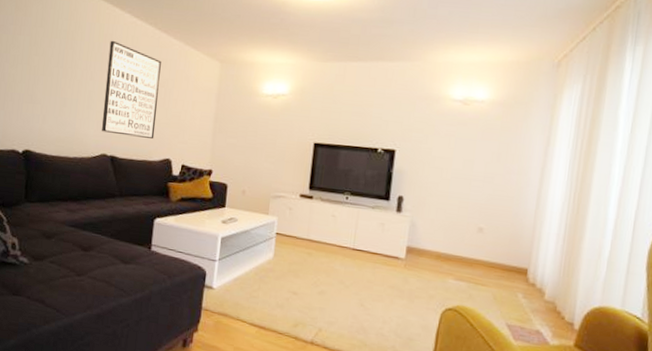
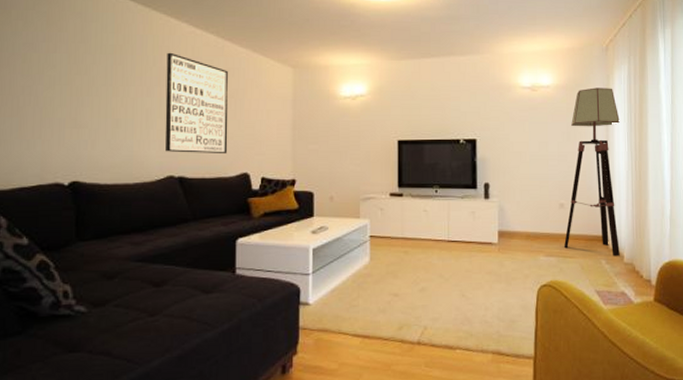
floor lamp: none [477,107,563,293] -> present [564,87,620,256]

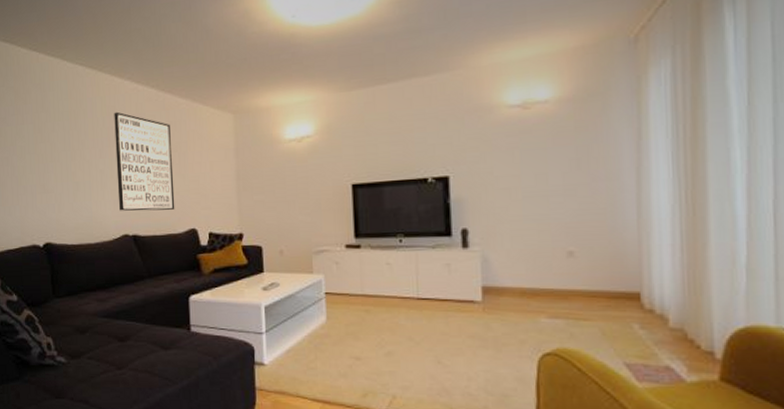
floor lamp: present [564,87,620,256] -> none [575,93,662,319]

